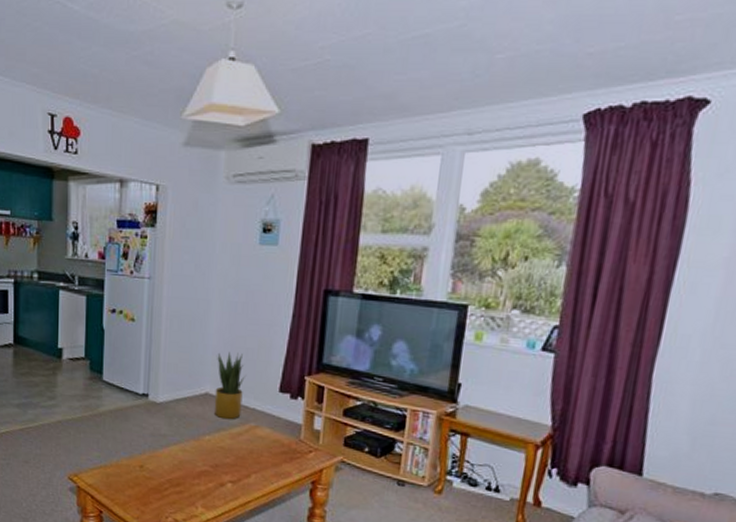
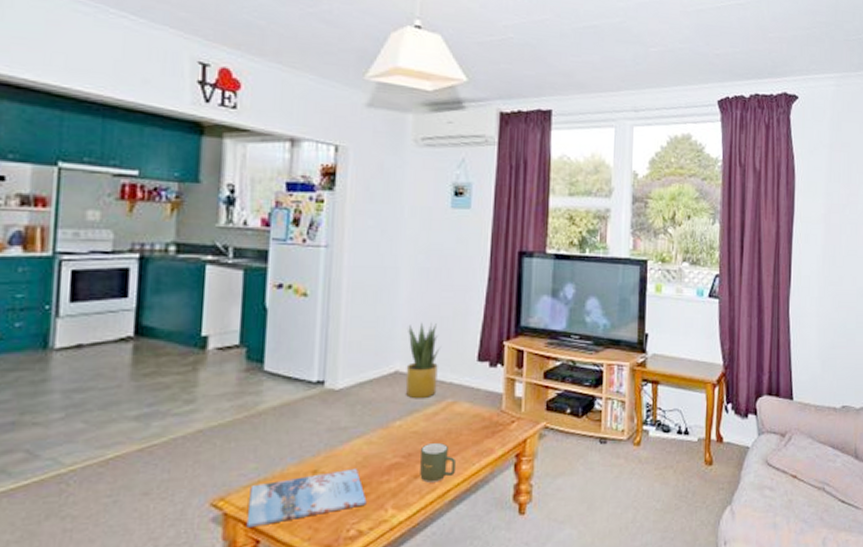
magazine: none [93,468,181,501] -> present [246,469,367,529]
mug: none [225,458,256,493] -> present [420,442,455,483]

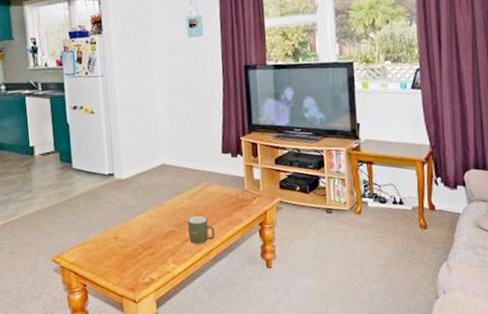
magazine: present [246,469,367,529] -> none [75,235,154,277]
planter: present [405,322,440,399] -> none [167,126,194,184]

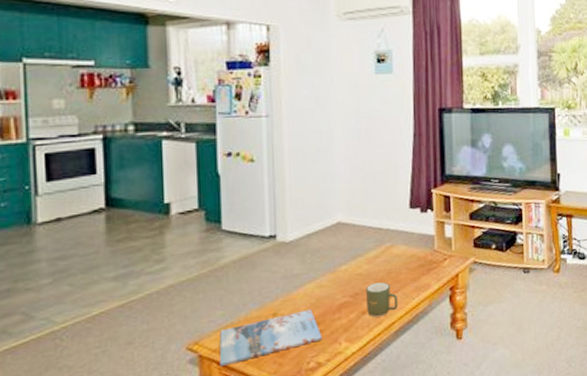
magazine: none [75,235,154,277] -> present [219,309,322,367]

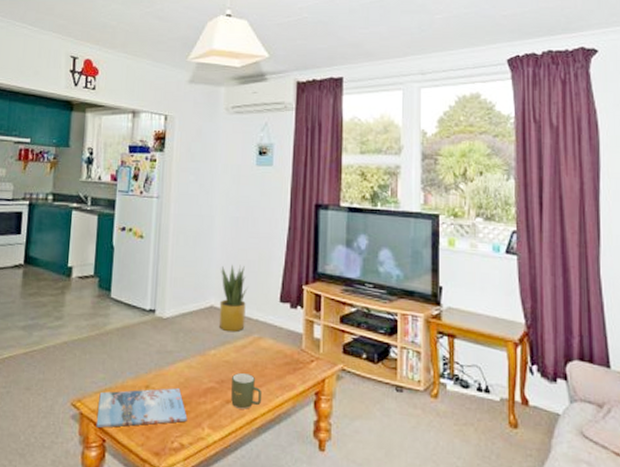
planter: none [346,177,376,245] -> present [219,264,248,332]

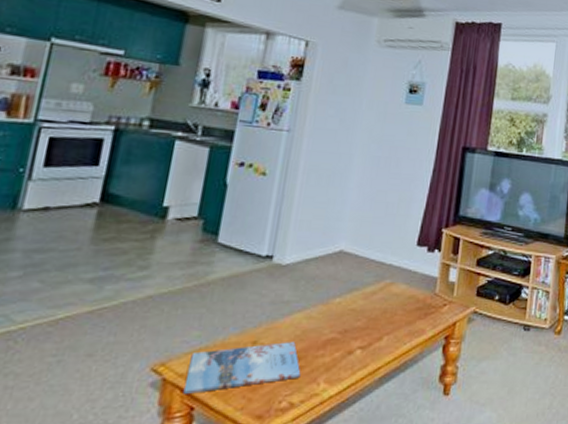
planter: present [219,264,248,332] -> none [347,206,384,278]
mug: present [231,372,261,409] -> none [353,320,388,359]

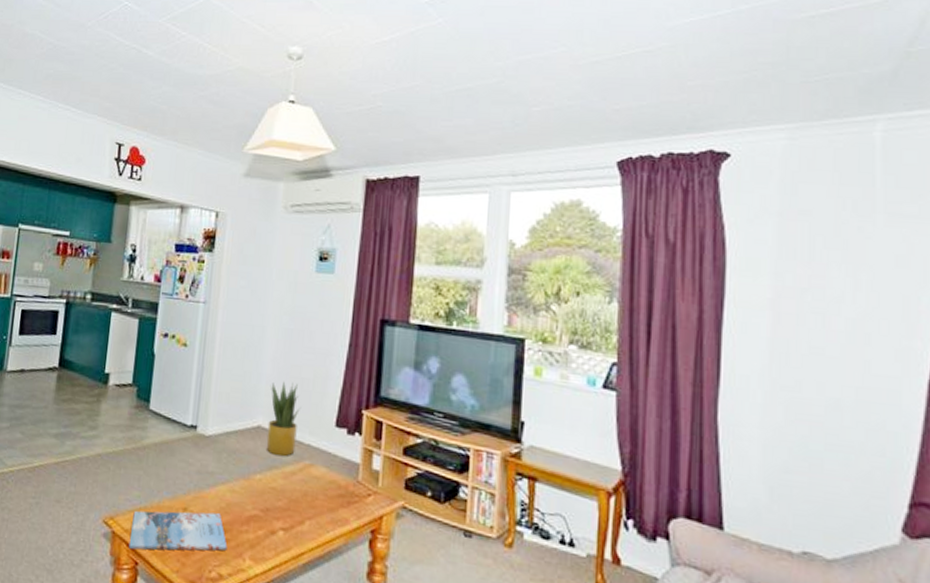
planter: none [347,206,384,278] -> present [266,381,300,457]

